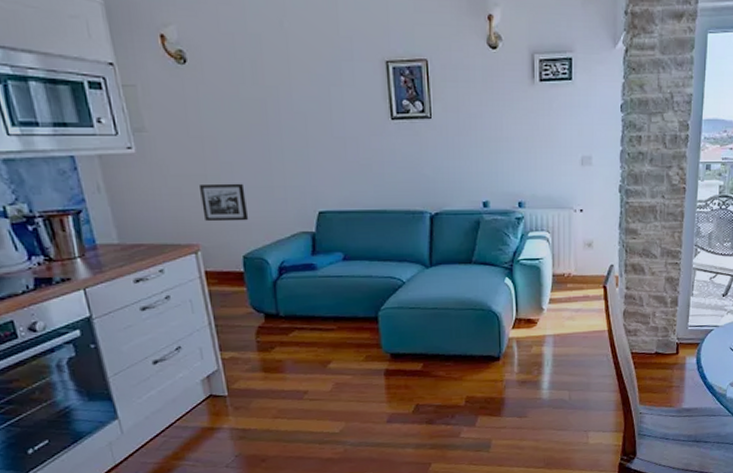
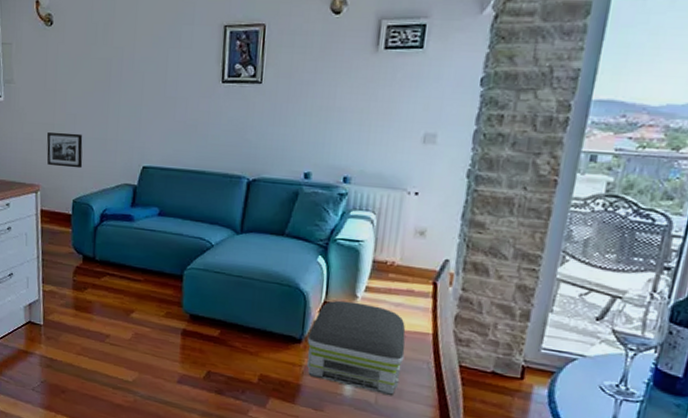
air purifier: none [505,314,588,391] -> present [307,300,406,396]

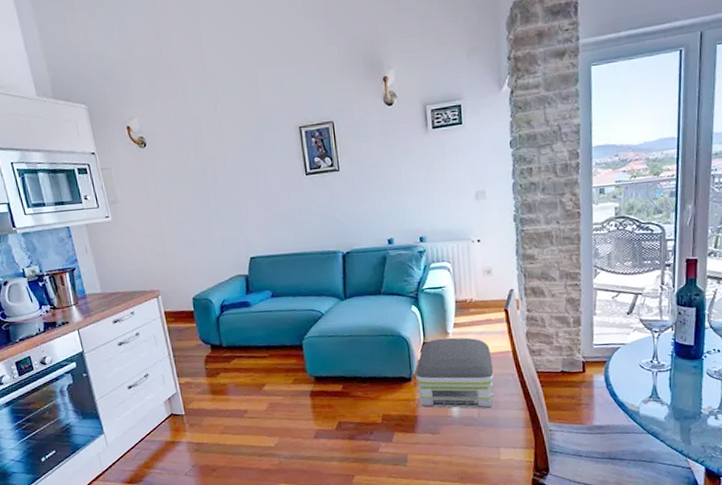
picture frame: present [46,131,83,169] -> none [157,238,196,272]

